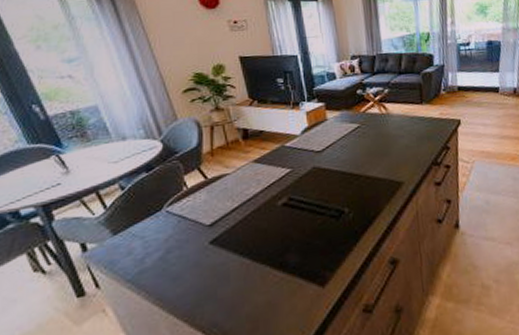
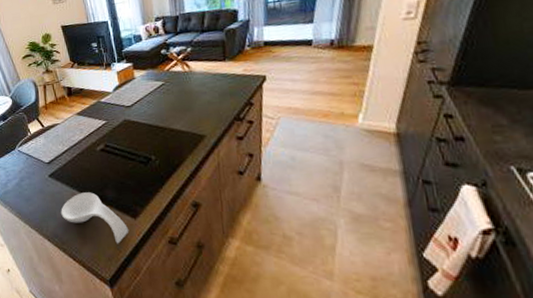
spoon rest: none [224,259,316,323] -> present [61,192,129,244]

